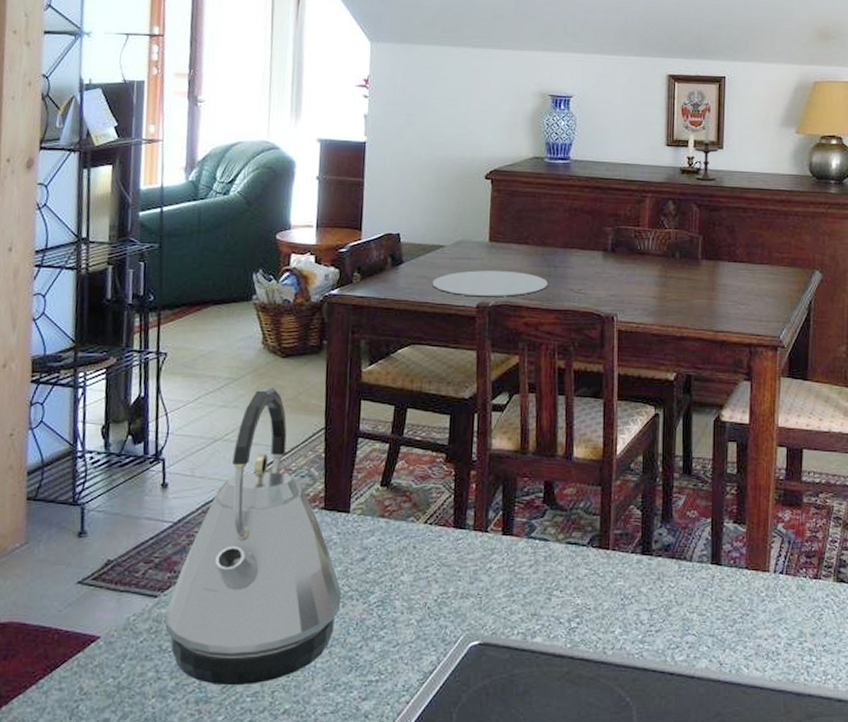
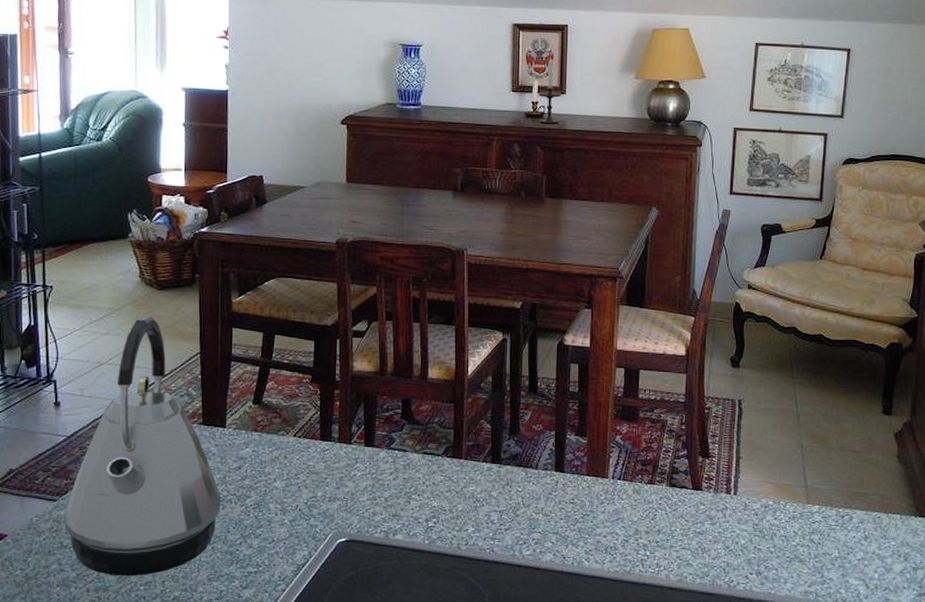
placemat: present [432,270,549,297] -> none [294,209,403,234]

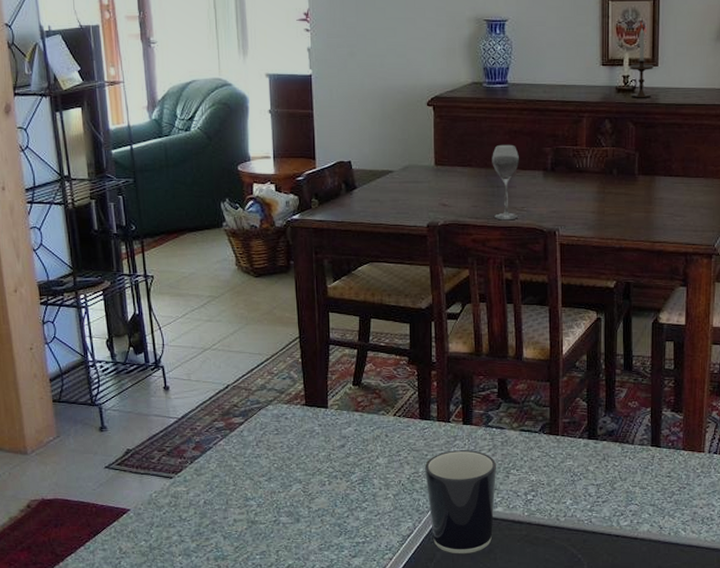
kettle: present [64,316,222,576] -> none [180,302,328,547]
mug: none [324,473,397,586] -> present [425,450,496,554]
wineglass: none [403,164,430,239] -> present [492,144,519,221]

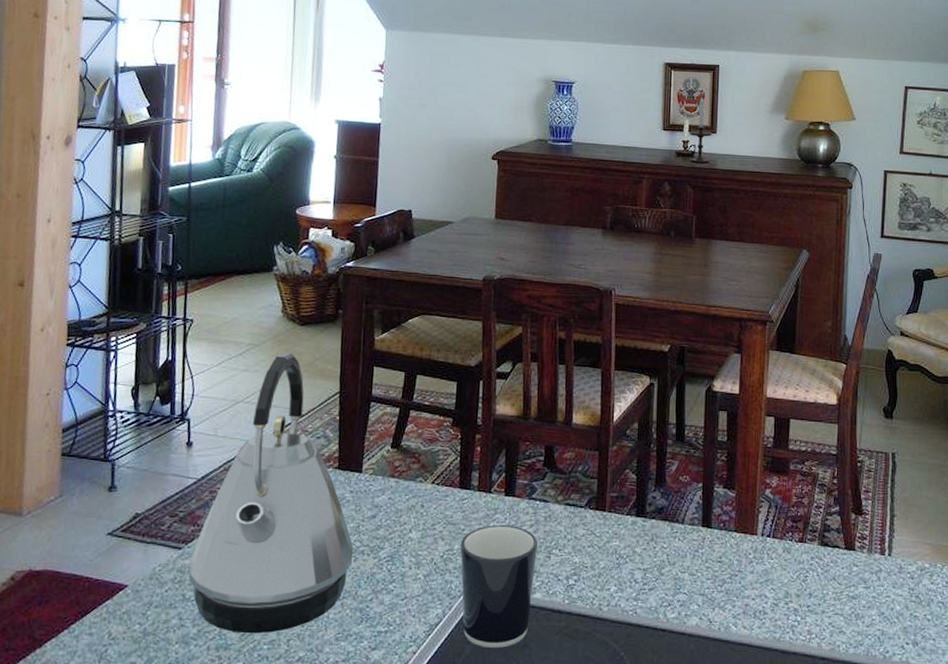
kettle: none [180,302,328,547] -> present [188,352,354,634]
wineglass: present [492,144,519,221] -> none [551,201,579,278]

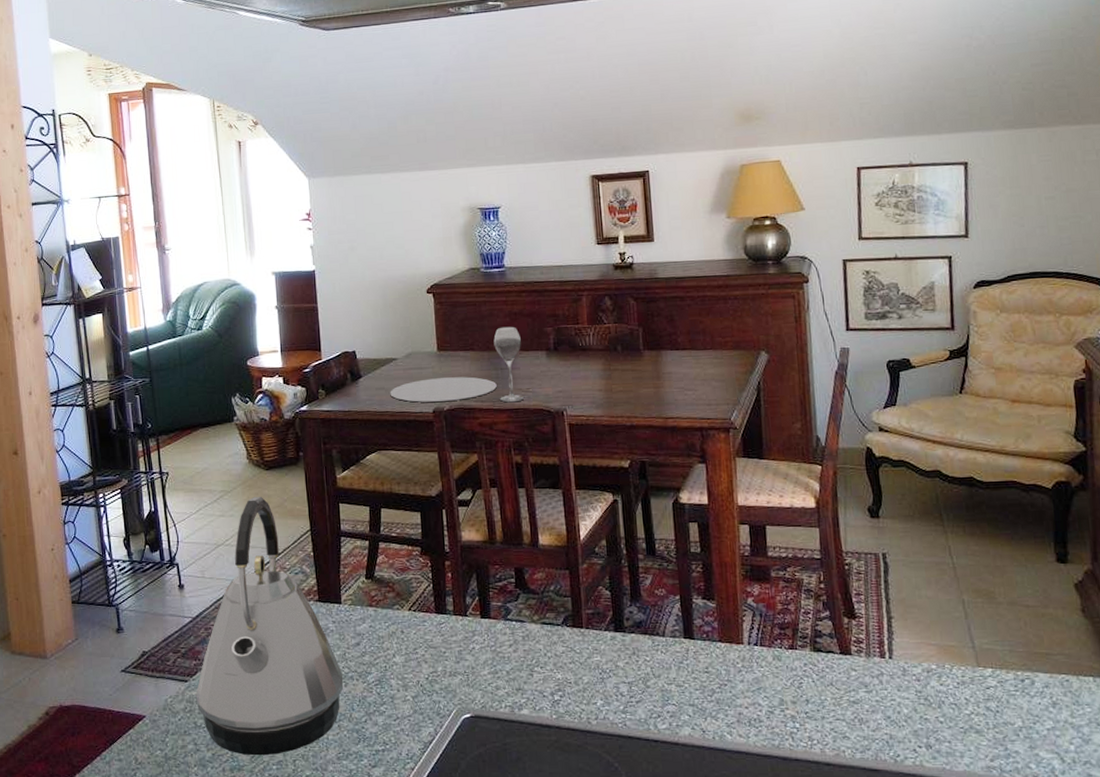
placemat: none [441,245,551,271] -> present [390,376,498,403]
mug: present [460,525,537,649] -> none [444,646,520,763]
wineglass: none [551,201,579,278] -> present [493,326,525,403]
candlestick: present [689,91,712,163] -> none [625,200,650,274]

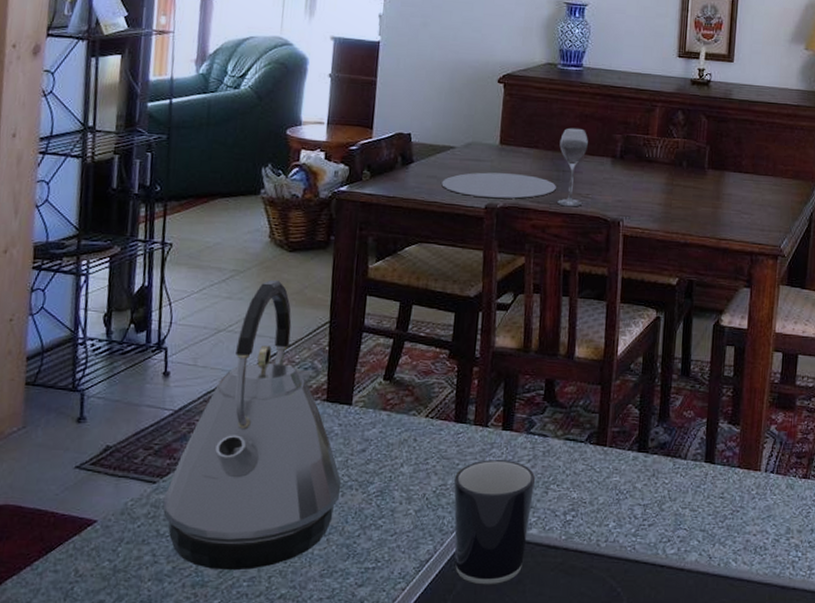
mug: none [444,646,520,763] -> present [454,460,535,585]

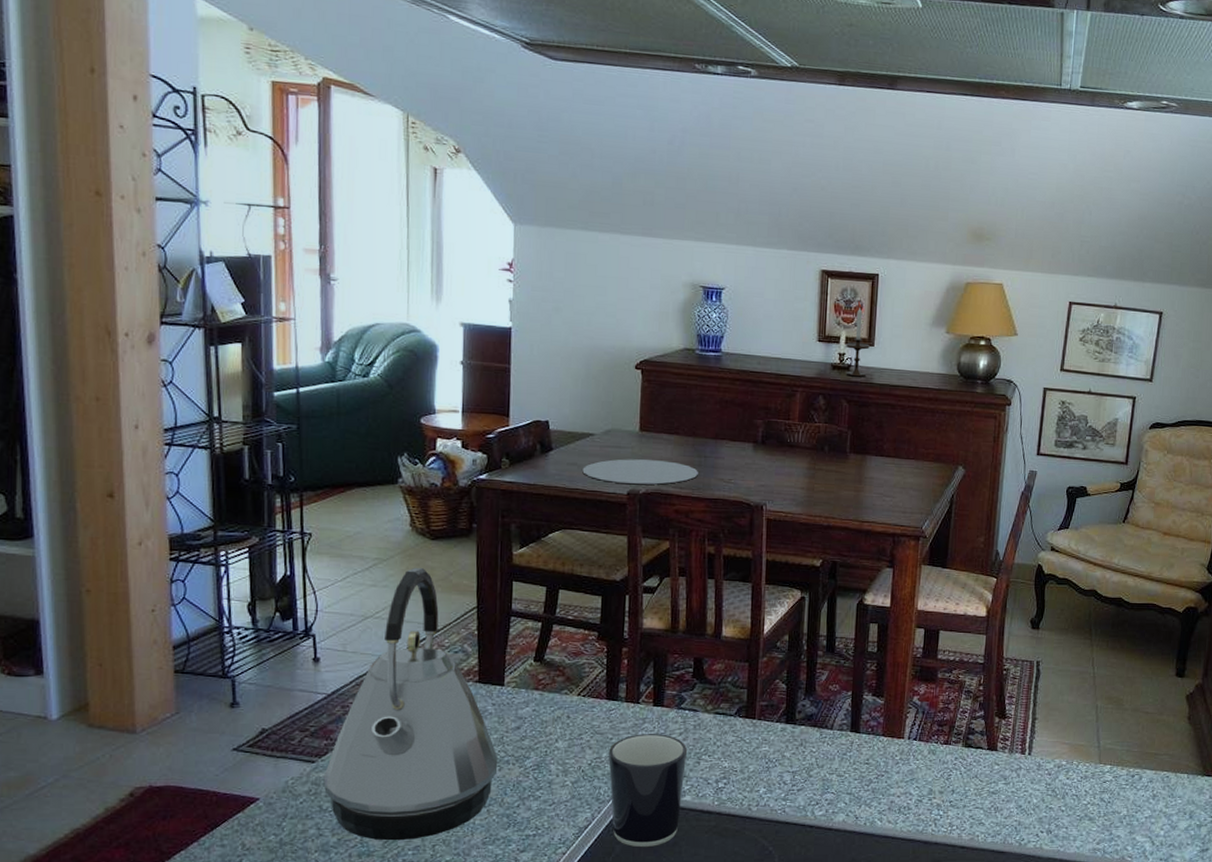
wineglass: present [557,127,588,207] -> none [700,413,729,492]
candlestick: none [705,18,729,93] -> present [846,302,870,377]

